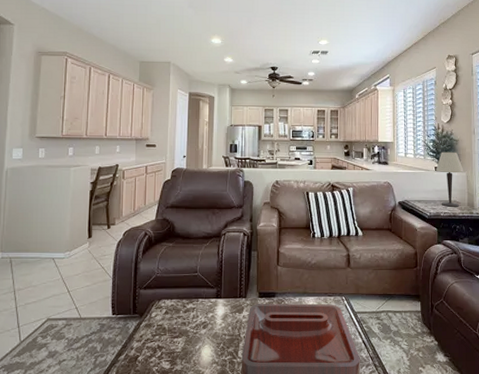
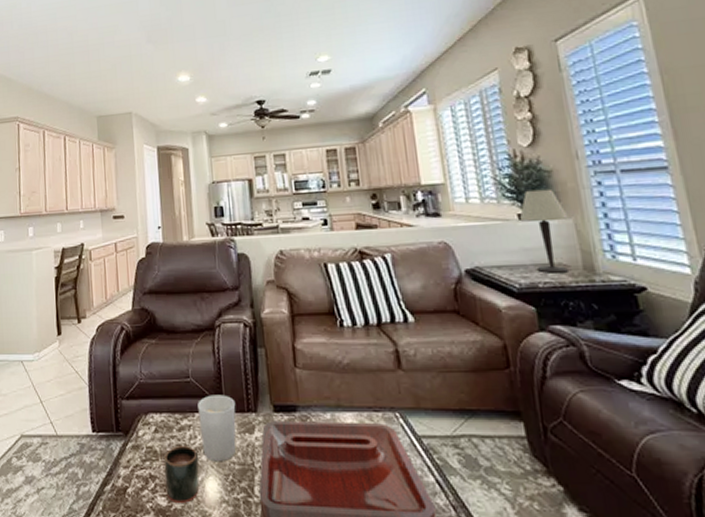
mug: none [170,323,199,365] -> present [164,446,200,503]
candle holder: none [201,285,231,334] -> present [197,395,237,462]

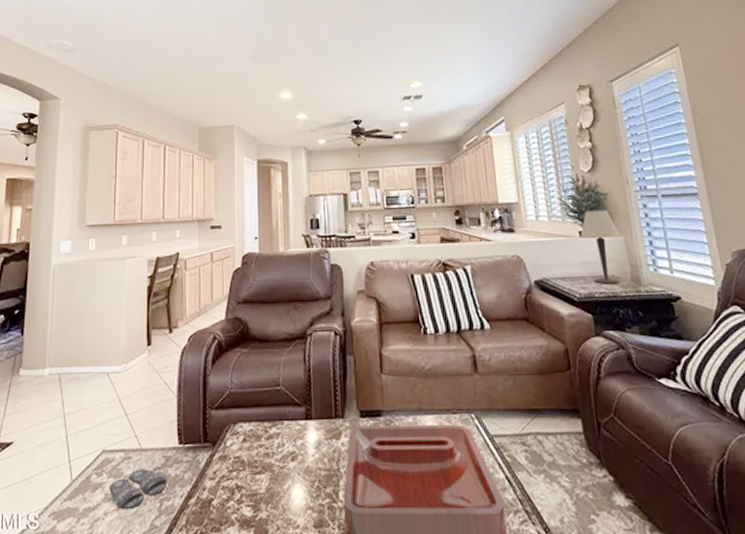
slippers: none [29,454,83,492] -> present [109,468,167,509]
mug: present [164,446,200,503] -> none [251,454,287,512]
candle holder: present [197,395,237,462] -> none [287,402,324,469]

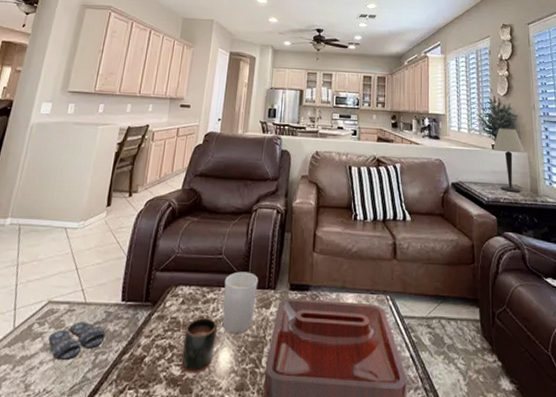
mug: none [251,454,287,512] -> present [181,318,218,373]
candle holder: none [287,402,324,469] -> present [222,271,259,334]

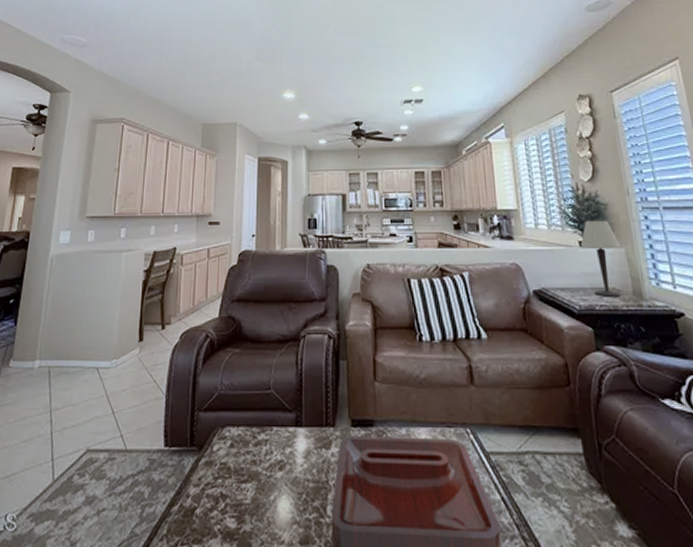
slippers: present [48,321,106,360] -> none [90,471,151,514]
mug: present [181,318,218,373] -> none [236,462,273,525]
candle holder: present [222,271,259,334] -> none [276,408,315,480]

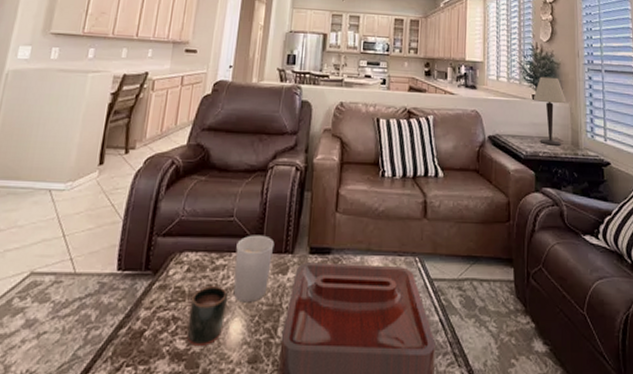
mug: none [236,462,273,525] -> present [186,286,229,346]
candle holder: none [276,408,315,480] -> present [233,235,275,303]

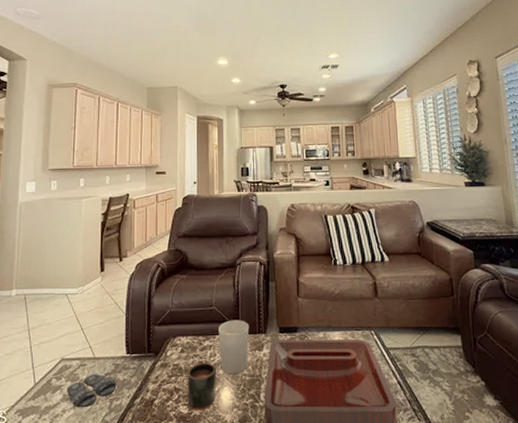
slippers: none [31,294,99,337] -> present [67,374,117,407]
table lamp: present [533,76,566,146] -> none [465,164,498,226]

